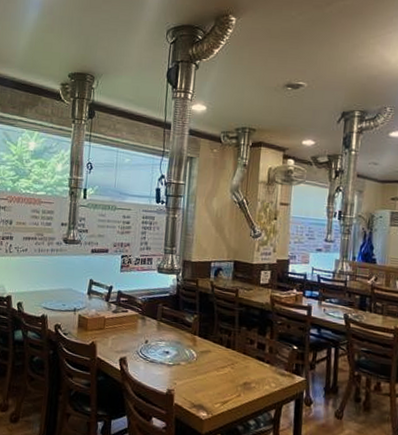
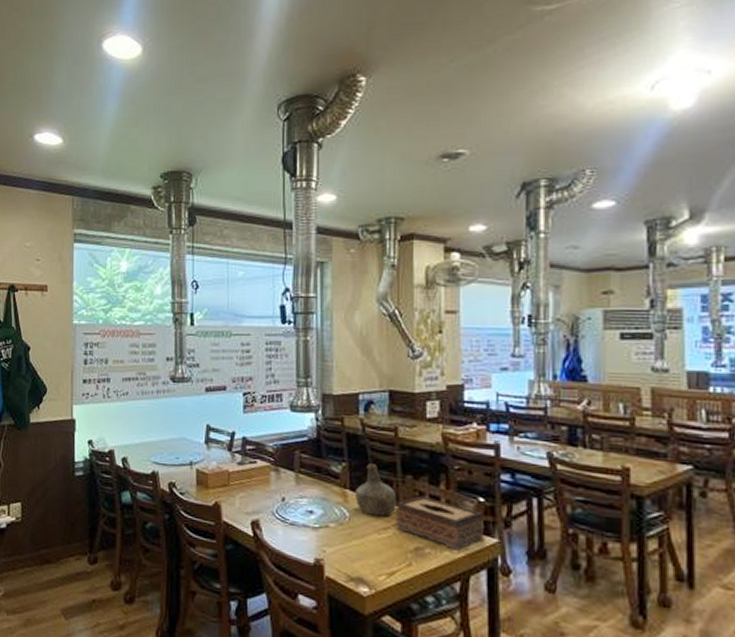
bottle: none [202,316,233,358] -> present [356,463,397,516]
tissue box: none [231,343,295,386] -> present [396,496,483,551]

